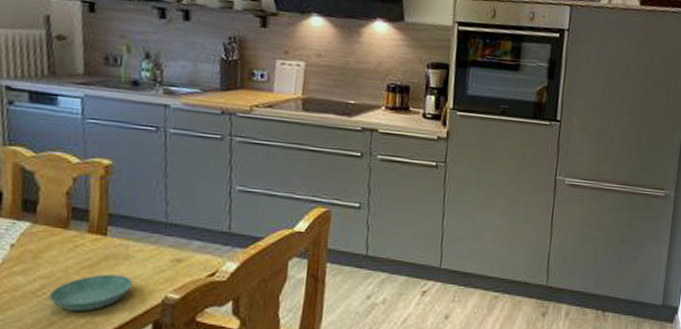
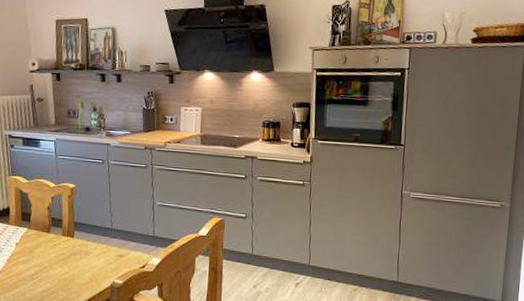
saucer: present [48,274,133,311] -> none [39,264,92,291]

